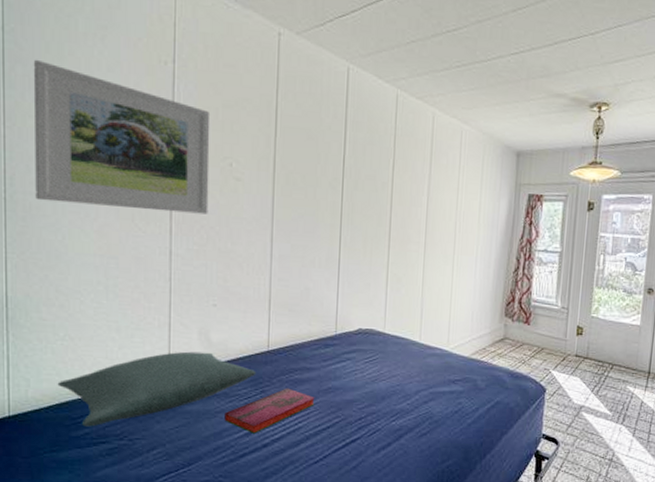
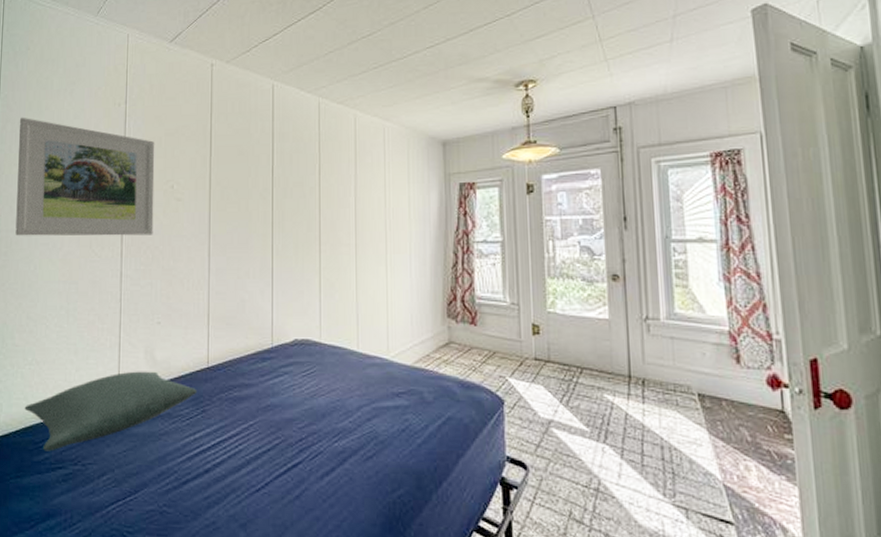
hardback book: present [224,388,315,434] -> none [168,406,254,458]

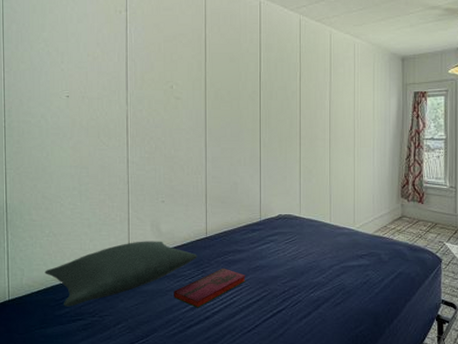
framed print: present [15,117,155,236] -> none [24,18,156,128]
hardback book: none [168,406,254,458] -> present [174,268,246,308]

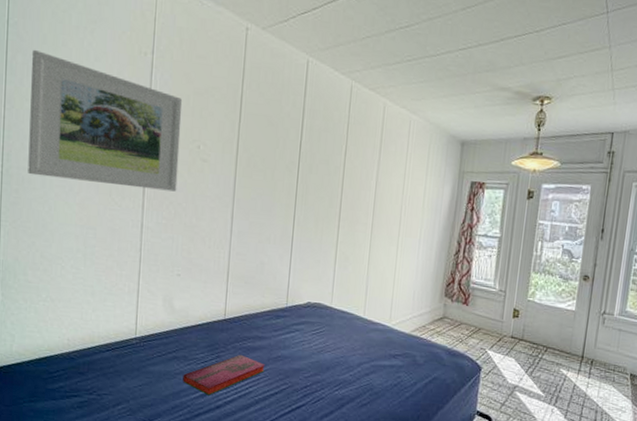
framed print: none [24,18,156,128] -> present [28,49,183,192]
pillow: present [44,241,198,307] -> none [38,316,213,381]

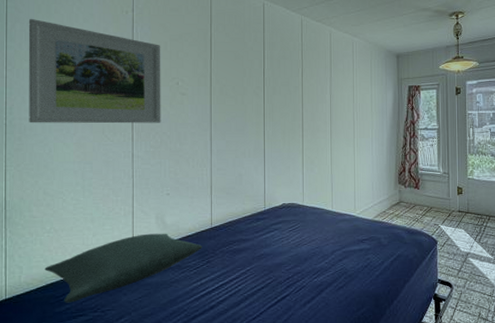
pillow: none [38,316,213,381] -> present [44,233,203,303]
hardback book: present [183,354,265,396] -> none [178,257,251,298]

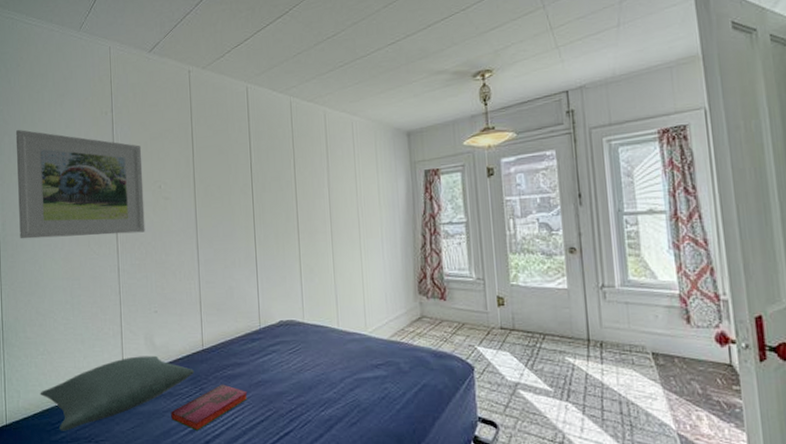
hardback book: none [178,257,251,298] -> present [171,384,248,431]

